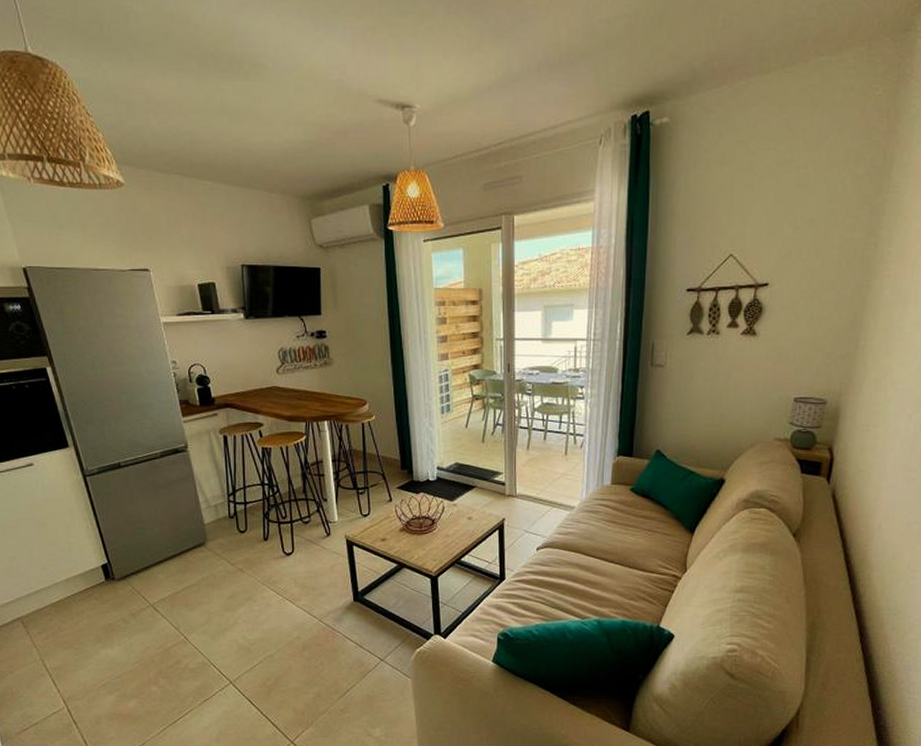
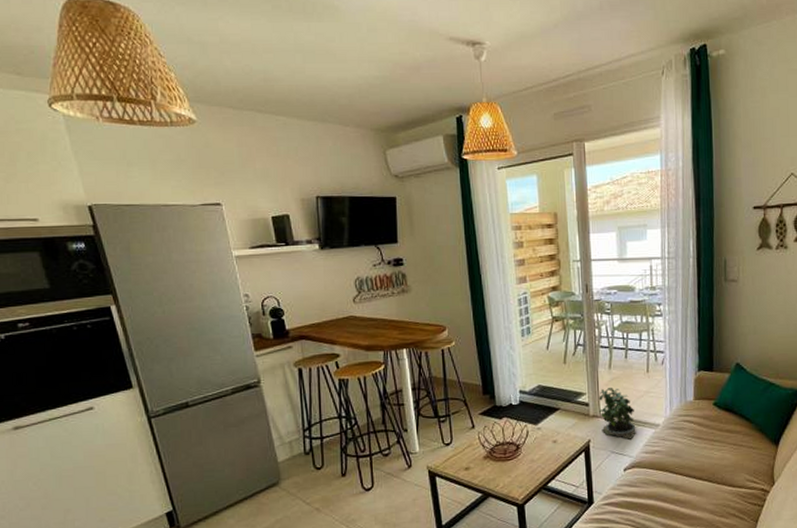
potted plant: none [515,467,551,520] -> present [599,387,636,440]

